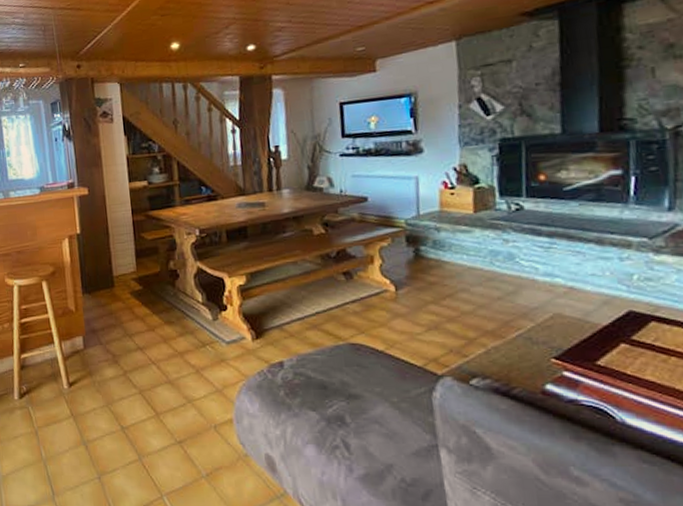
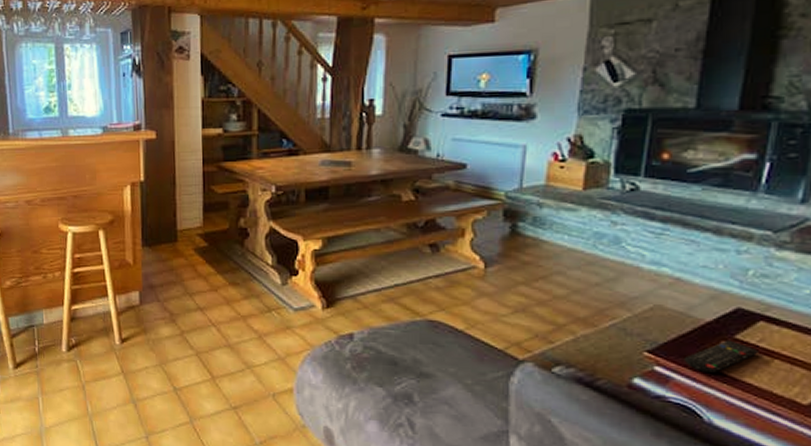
remote control: none [588,341,656,374] -> present [683,340,759,372]

